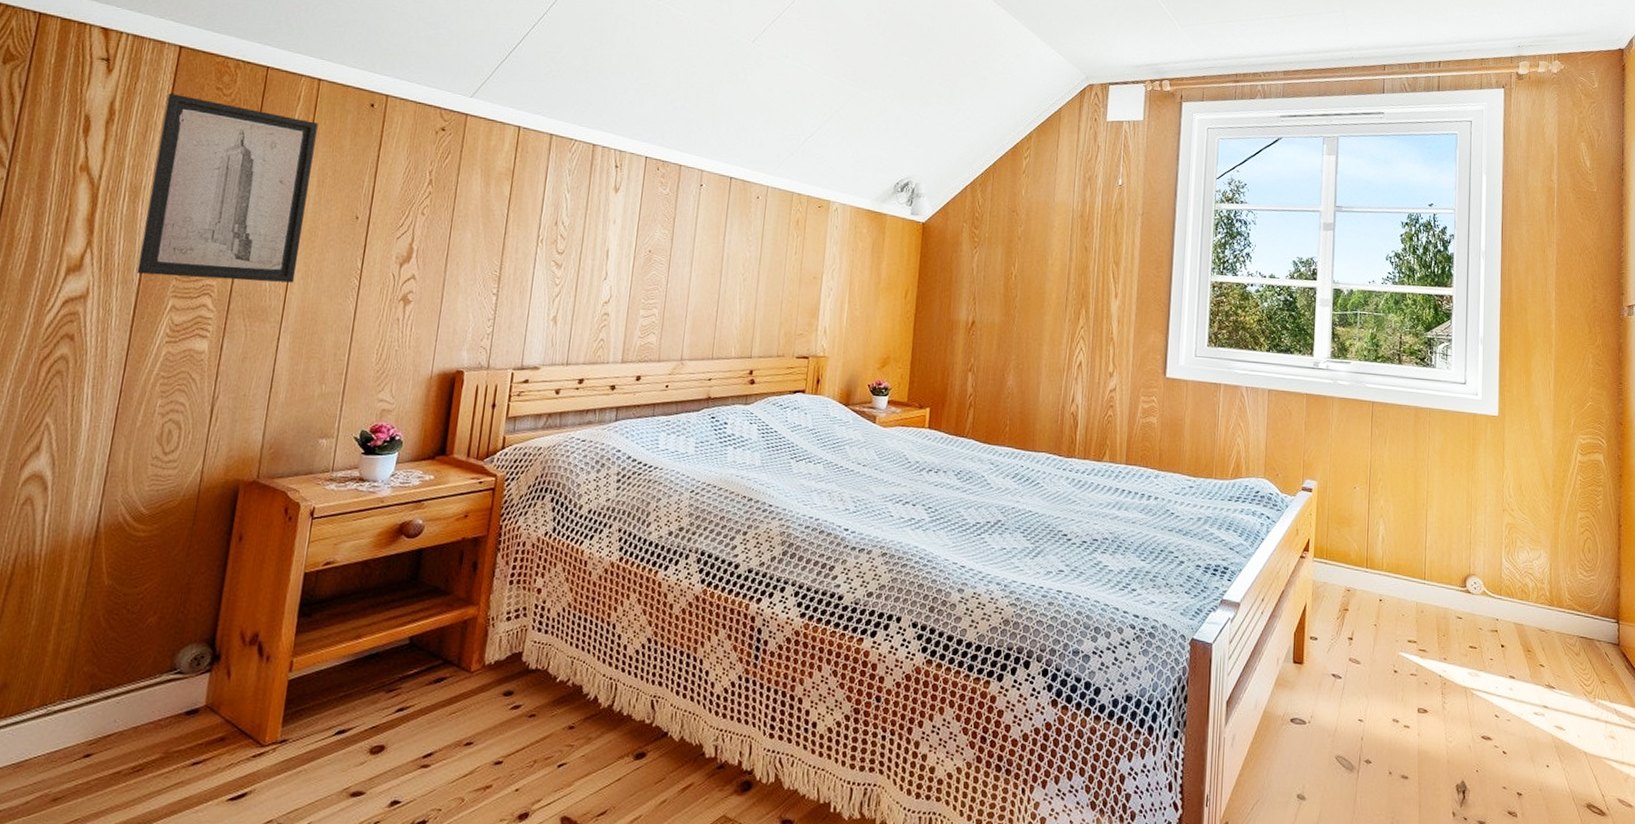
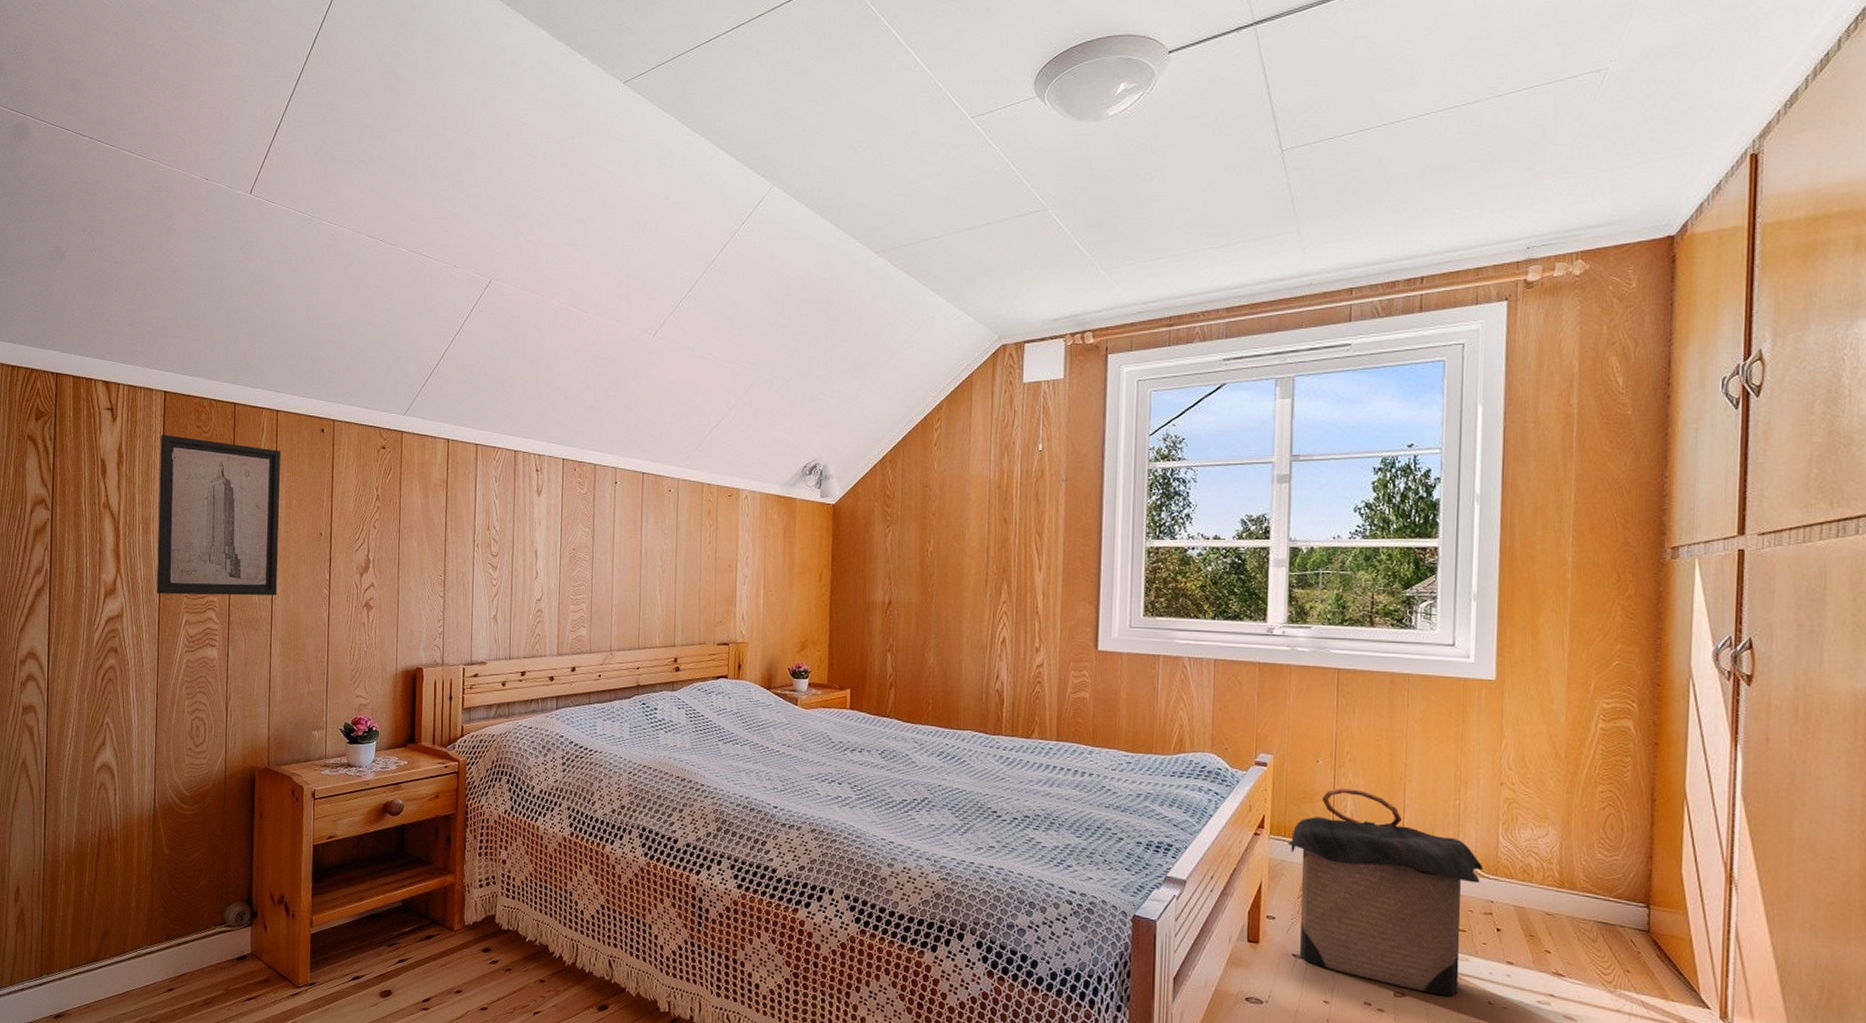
laundry hamper: none [1329,512,1490,710] -> present [1288,787,1484,996]

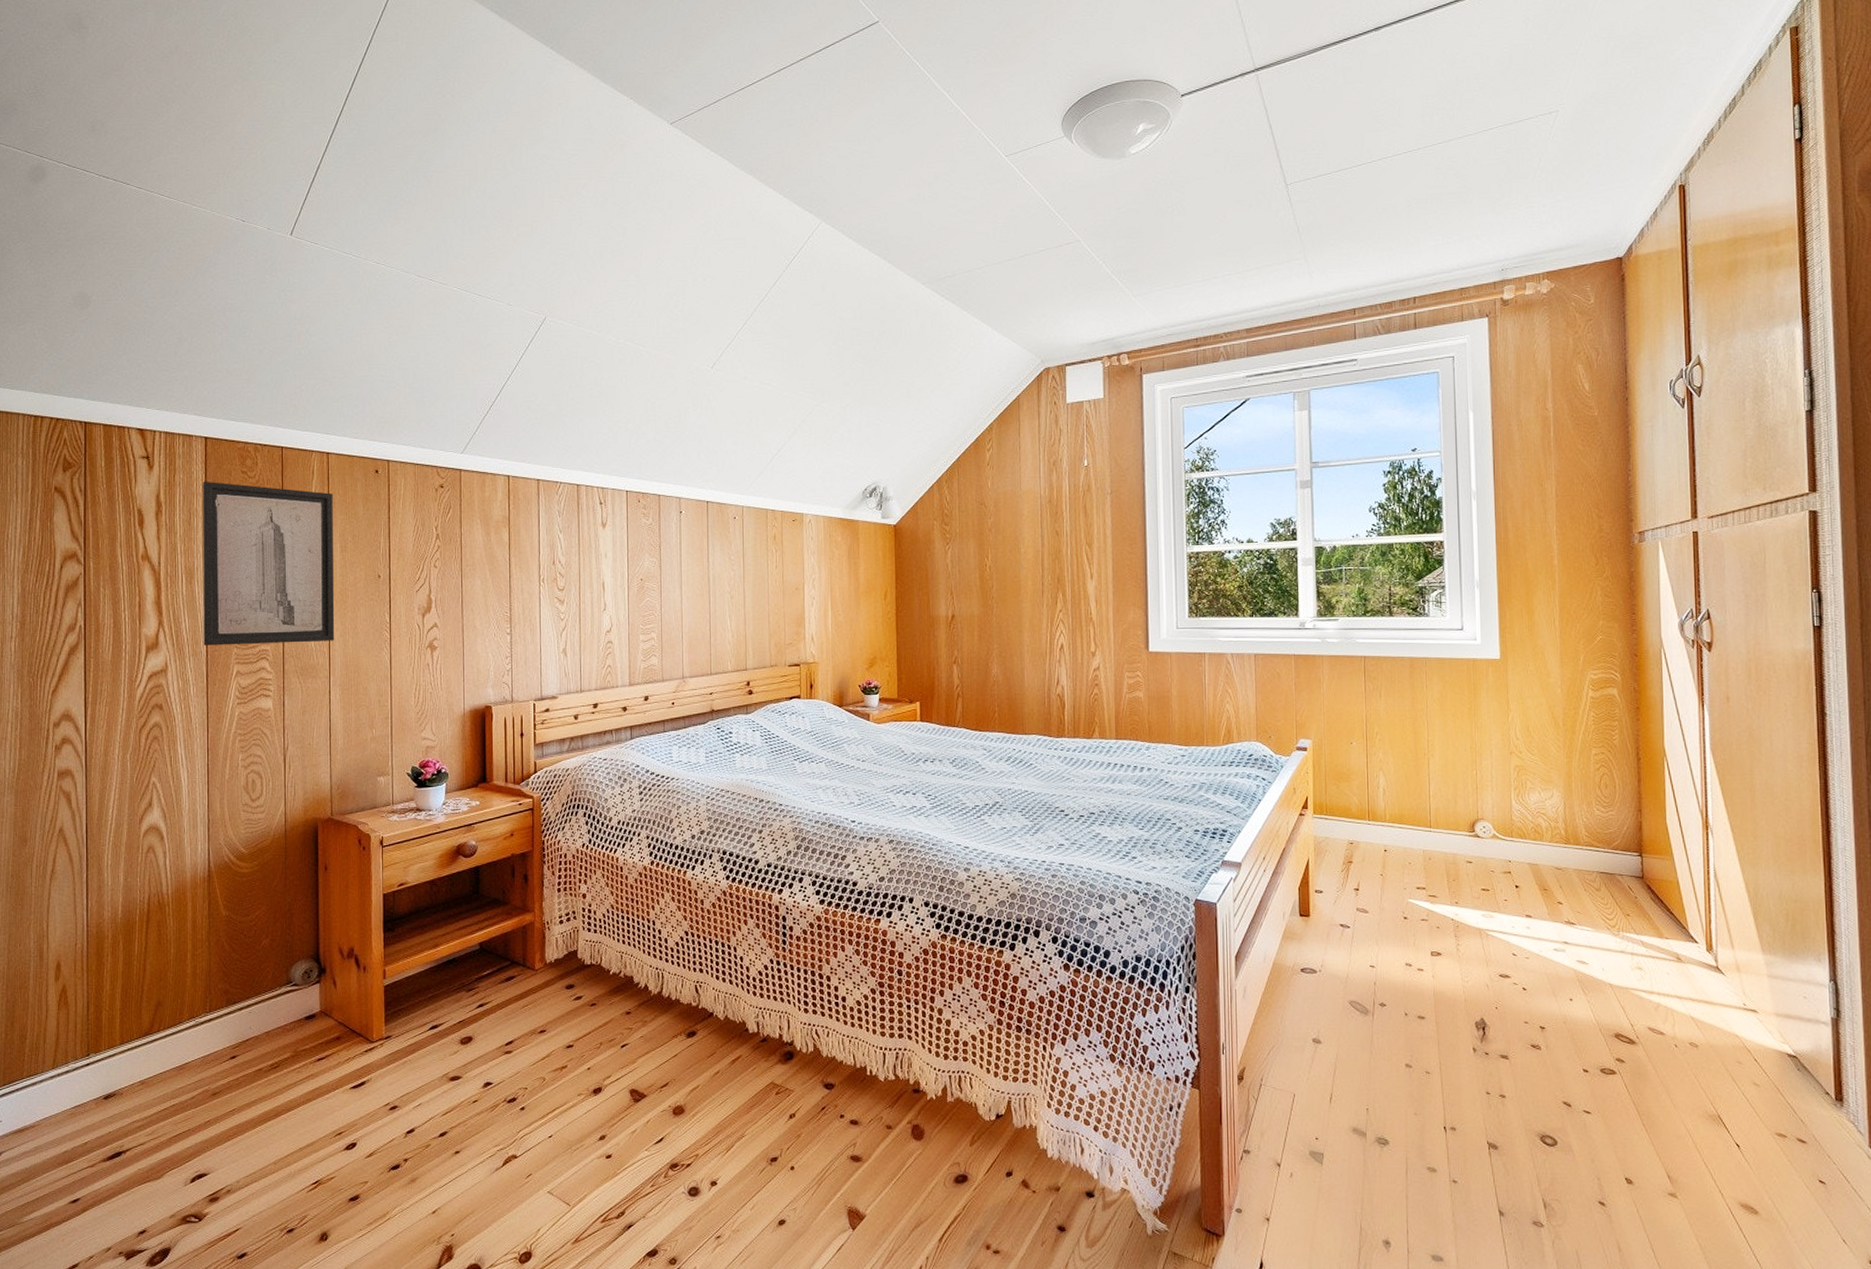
laundry hamper: present [1288,787,1484,996] -> none [1330,765,1501,951]

